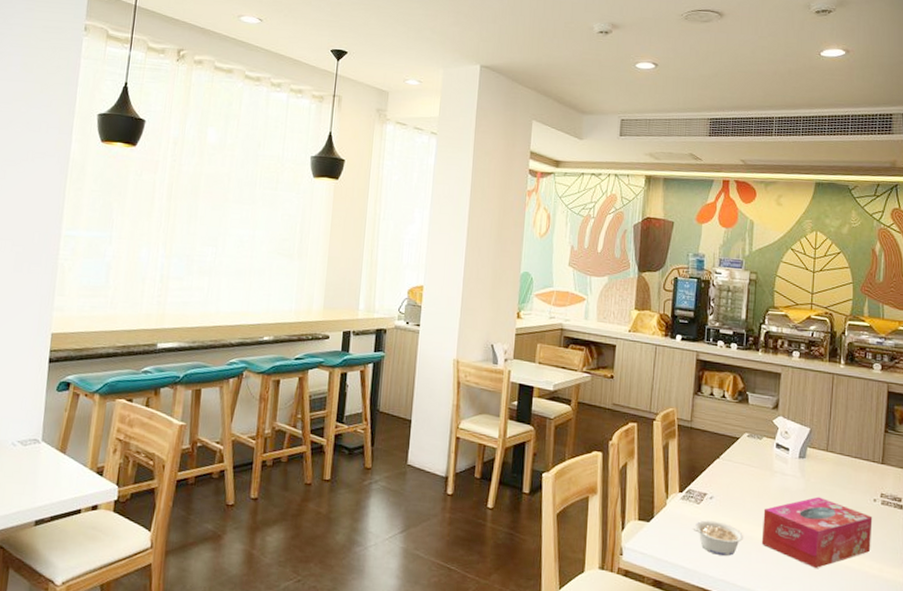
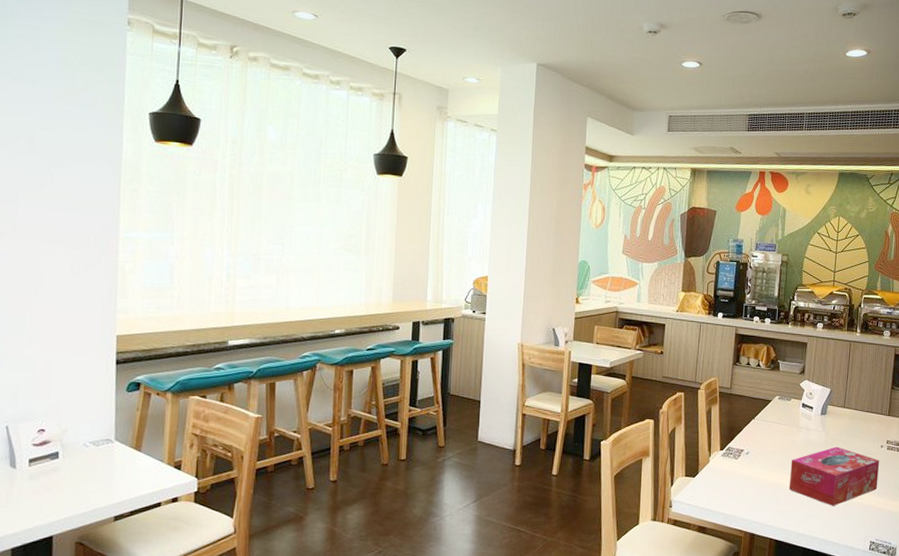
legume: present [693,520,744,556] -> none [732,472,775,501]

